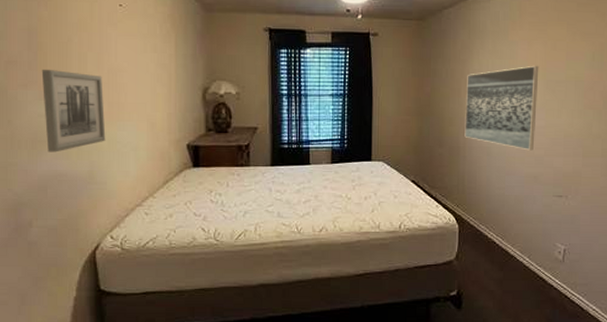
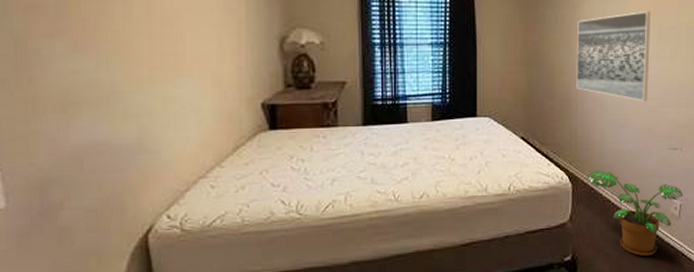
wall art: present [41,69,106,153] -> none [73,14,159,117]
potted plant: none [472,214,568,296] -> present [586,170,684,257]

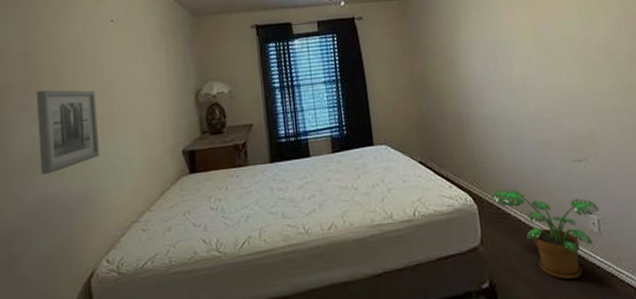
wall art: none [73,14,159,117] -> present [36,90,100,175]
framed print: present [576,11,651,102] -> none [457,28,541,116]

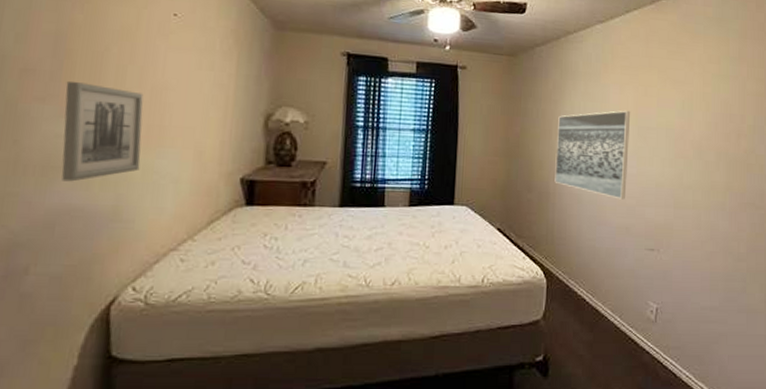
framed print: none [457,28,541,116] -> present [555,110,631,200]
potted plant: present [491,189,600,280] -> none [561,267,660,361]

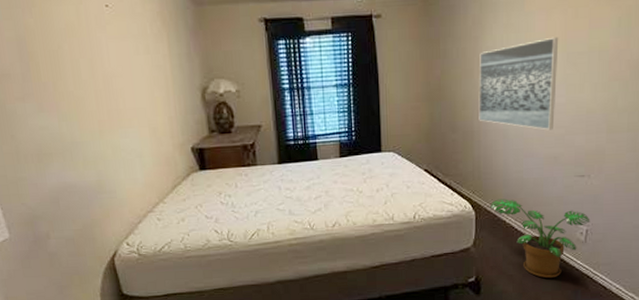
wall art: present [61,80,144,182] -> none [36,79,110,165]
potted plant: none [561,267,660,361] -> present [489,199,590,278]

